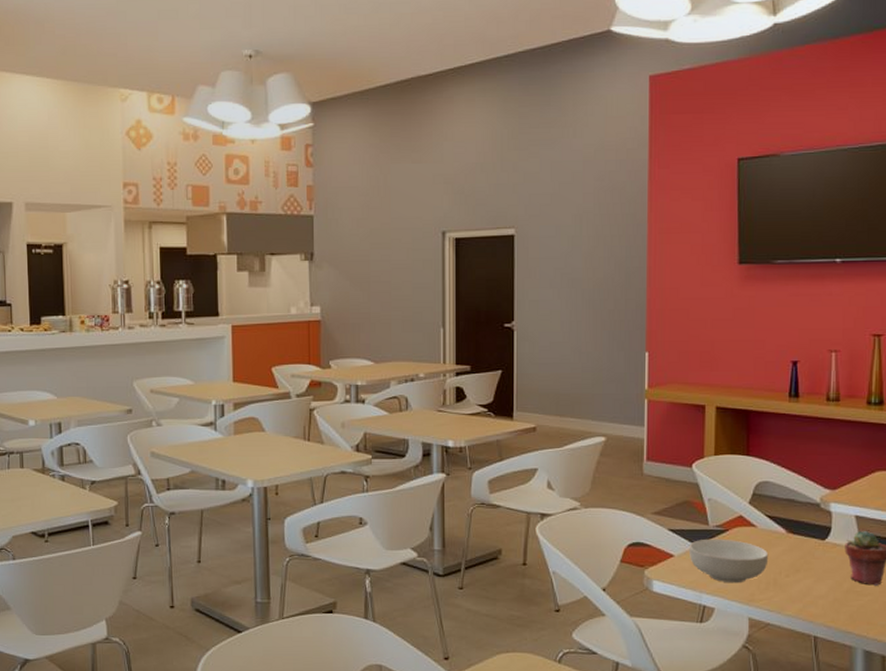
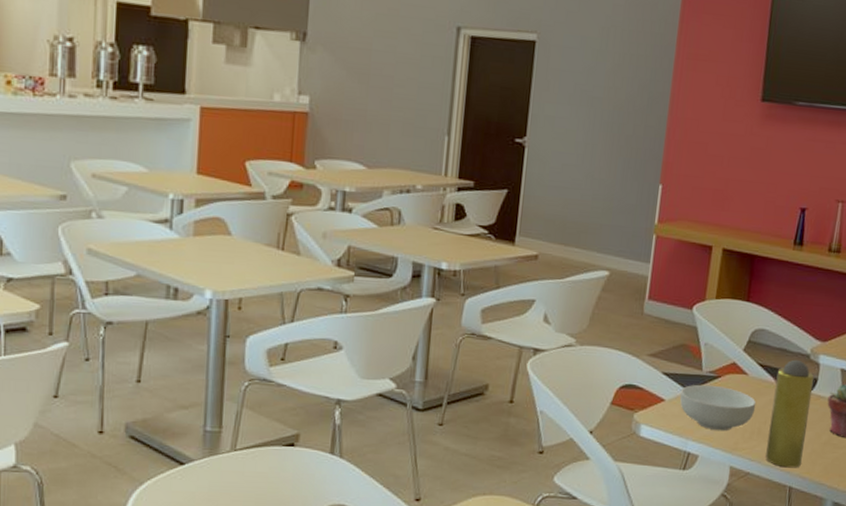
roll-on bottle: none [785,509,828,617] -> present [765,359,815,468]

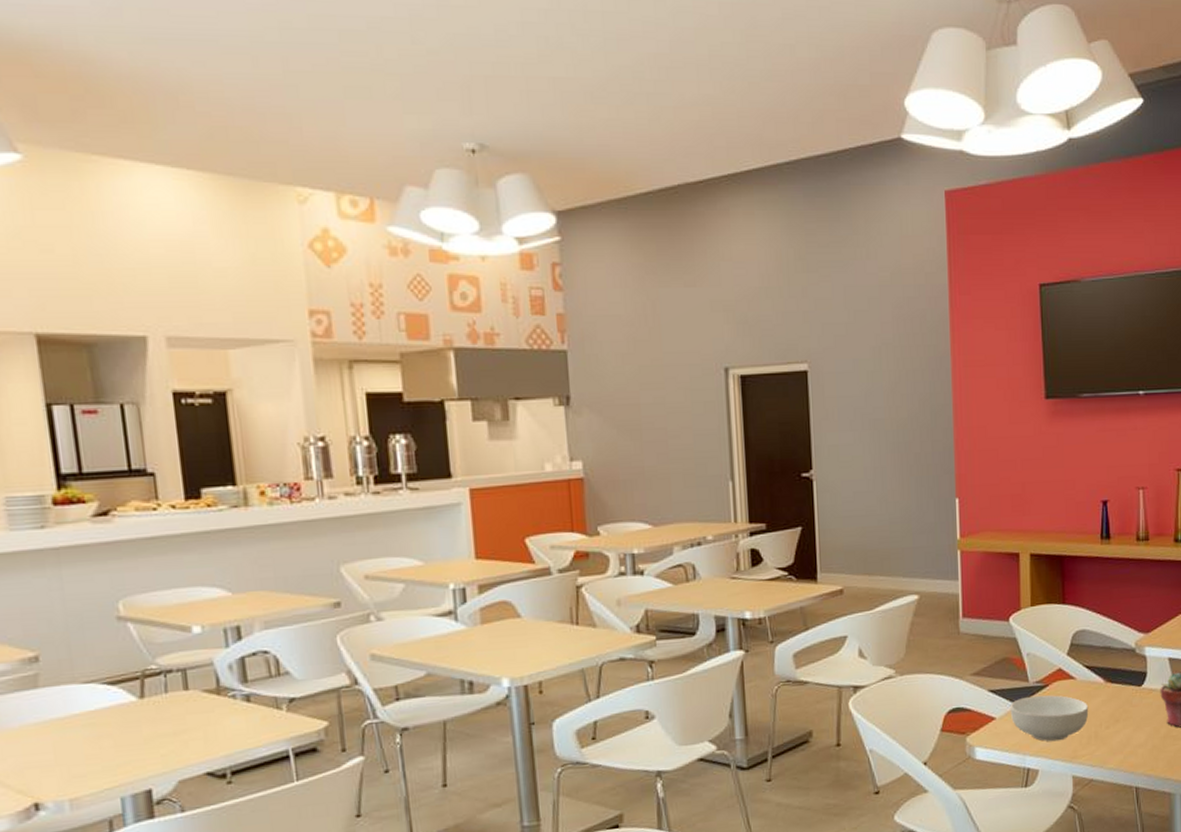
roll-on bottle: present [765,359,815,468] -> none [1105,655,1144,769]

